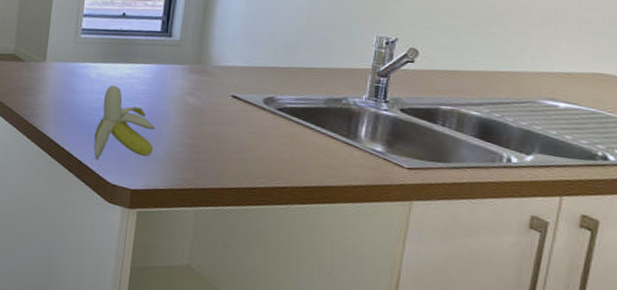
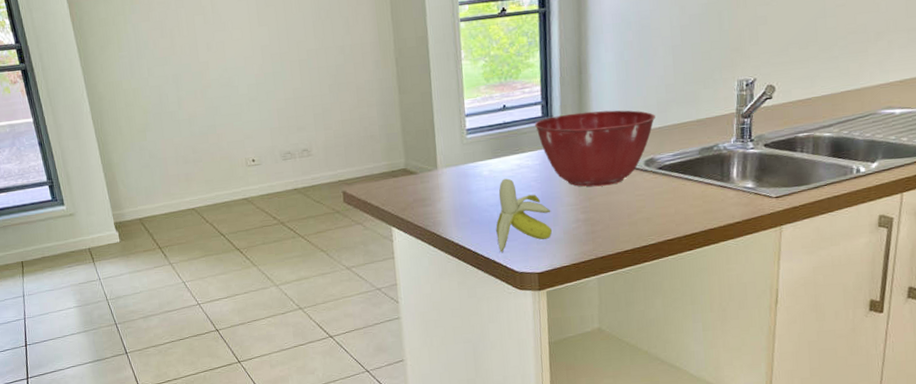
mixing bowl: none [151,34,281,116] -> present [534,110,655,187]

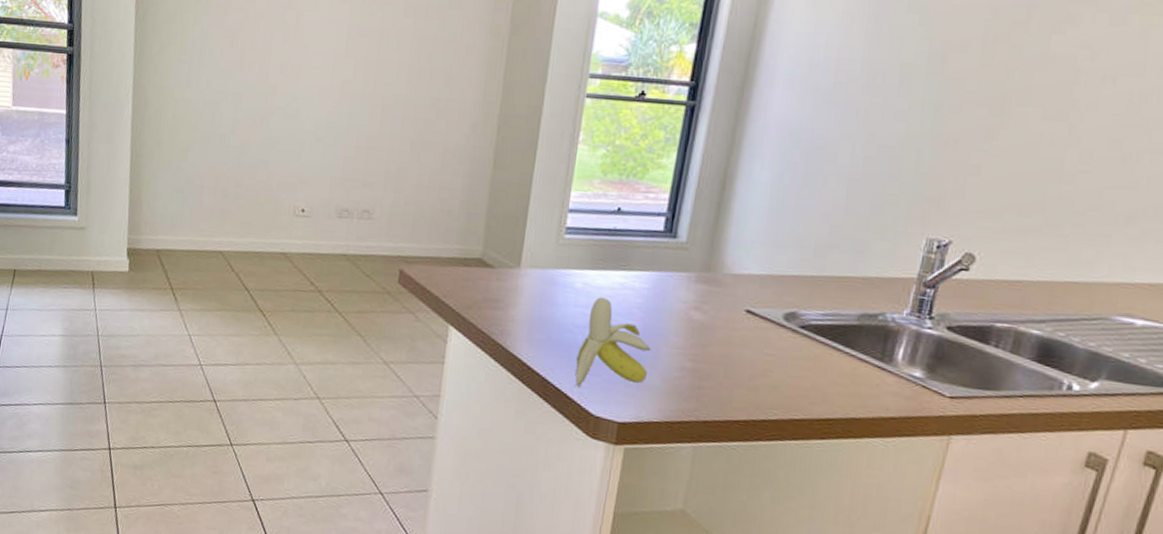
mixing bowl: present [534,110,655,187] -> none [651,234,809,335]

